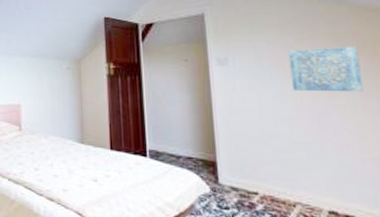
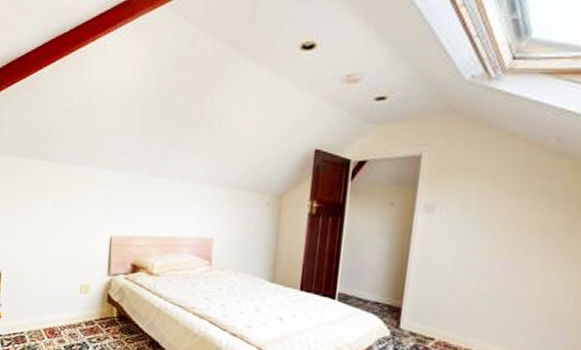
wall art: present [288,46,363,92] -> none [491,201,565,250]

